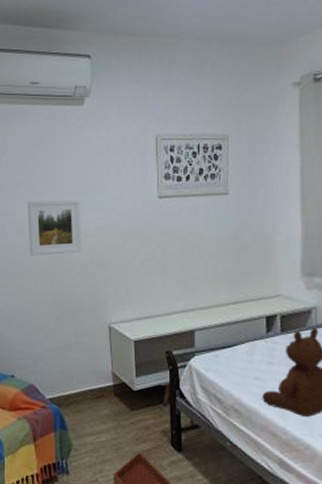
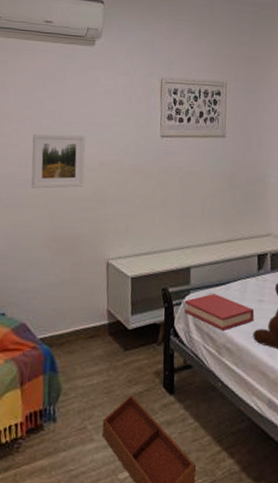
hardback book: none [189,356,264,393] -> present [184,294,255,332]

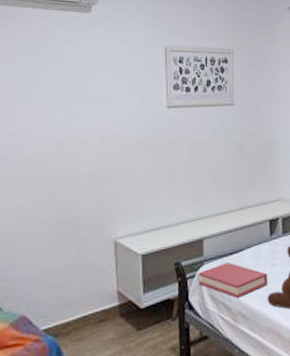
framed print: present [31,133,86,189] -> none [24,108,87,170]

